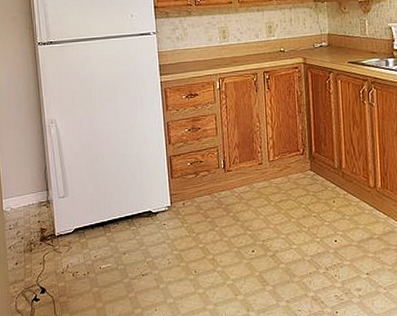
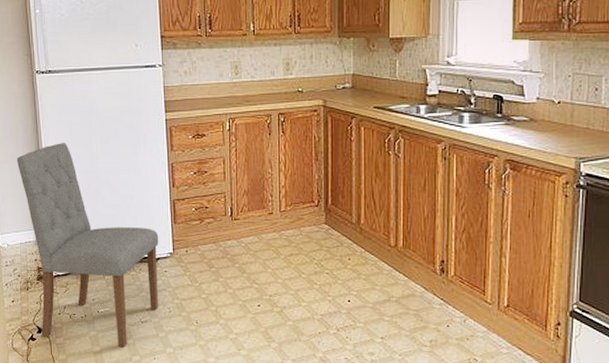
dining chair: none [19,108,158,302] -> present [16,143,159,348]

